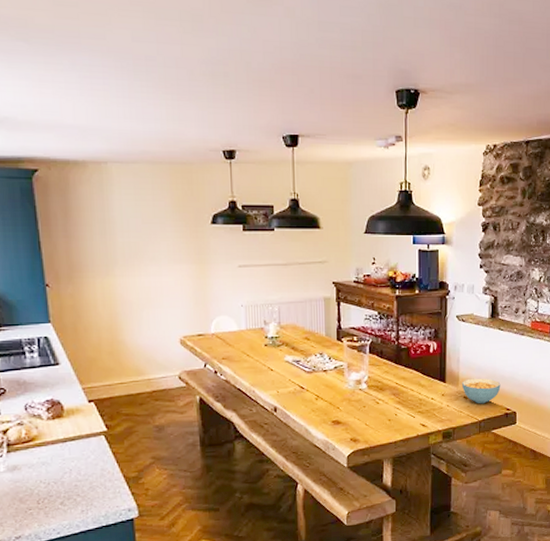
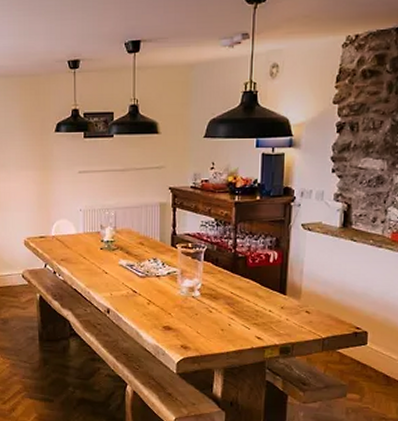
cereal bowl: present [461,378,501,404] -> none [304,292,350,320]

